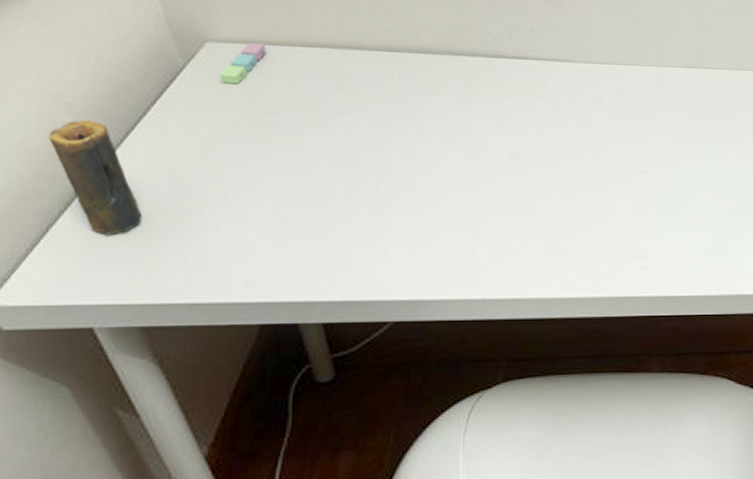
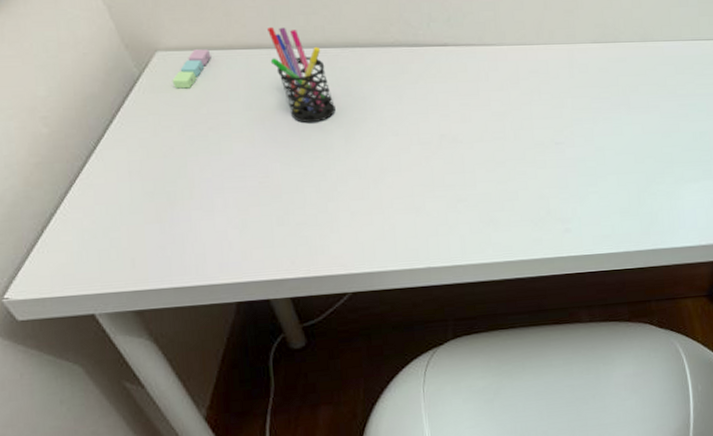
candle: present [49,119,143,234] -> none [31,130,122,232]
pen holder: none [331,25,398,131] -> present [268,26,336,124]

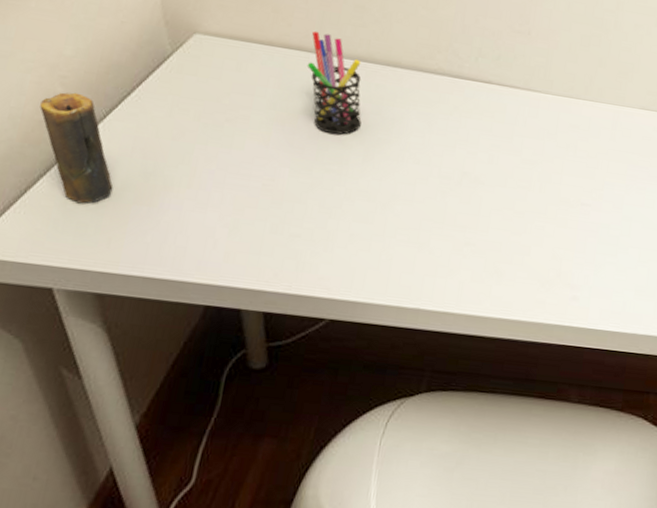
candle: none [31,130,122,232] -> present [40,92,114,203]
sticky notes: present [172,49,211,89] -> none [202,39,249,76]

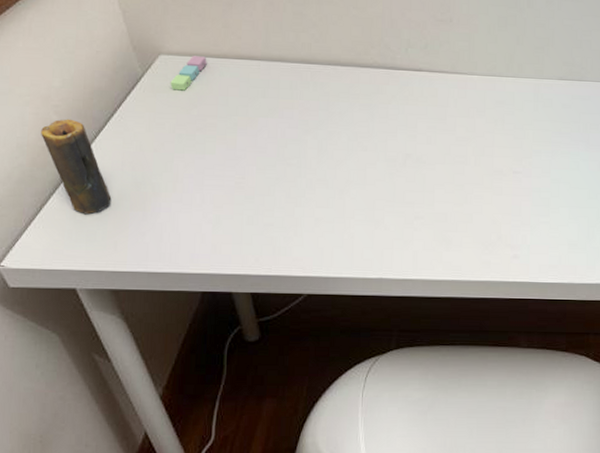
sticky notes: none [202,39,249,76] -> present [170,56,207,91]
pen holder: present [306,30,362,135] -> none [259,40,312,132]

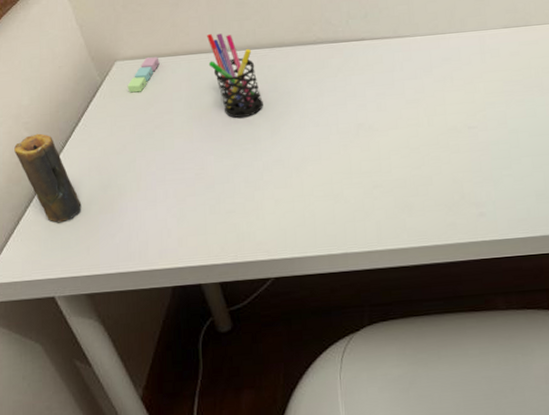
pen holder: none [259,40,312,132] -> present [207,33,263,119]

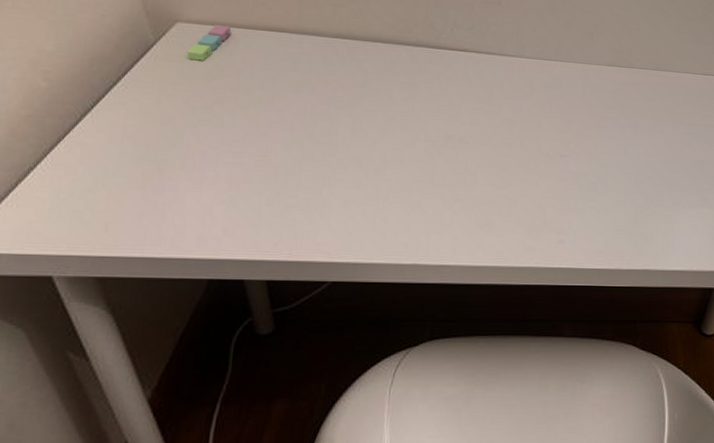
candle: present [14,133,82,222] -> none [24,86,107,191]
pen holder: present [207,33,263,119] -> none [290,12,347,109]

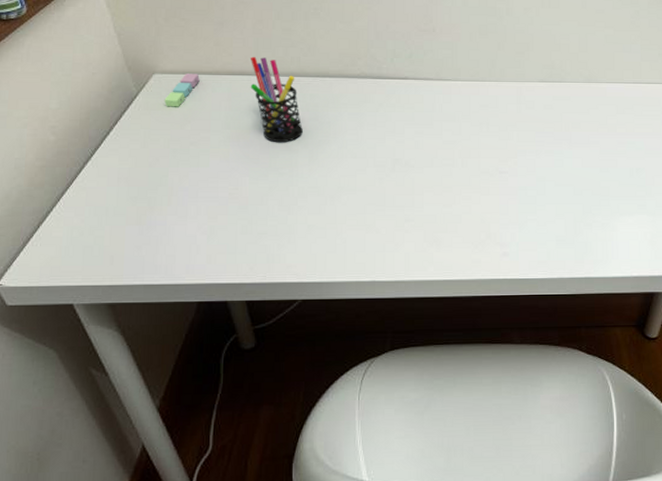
pen holder: none [290,12,347,109] -> present [250,56,303,143]

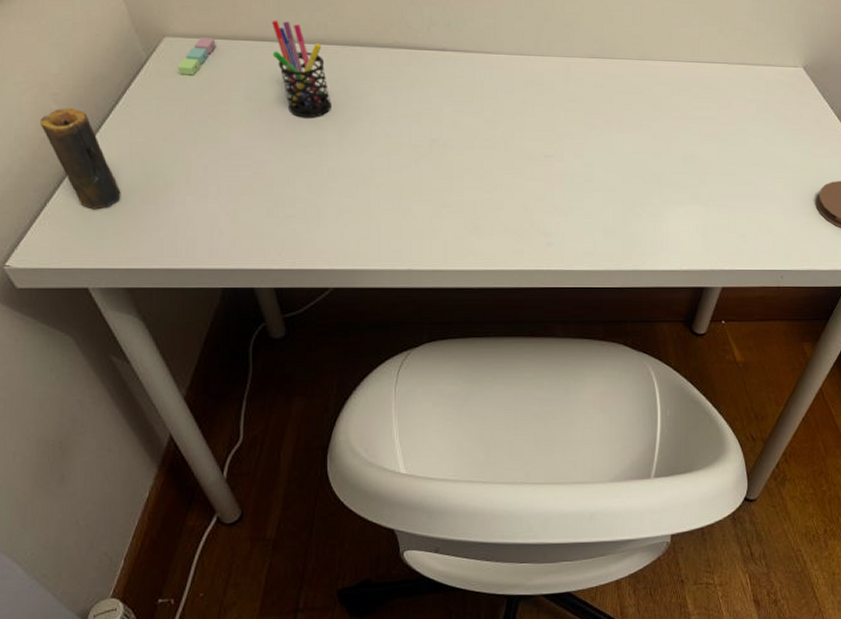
candle: none [38,139,108,230] -> present [40,107,121,209]

